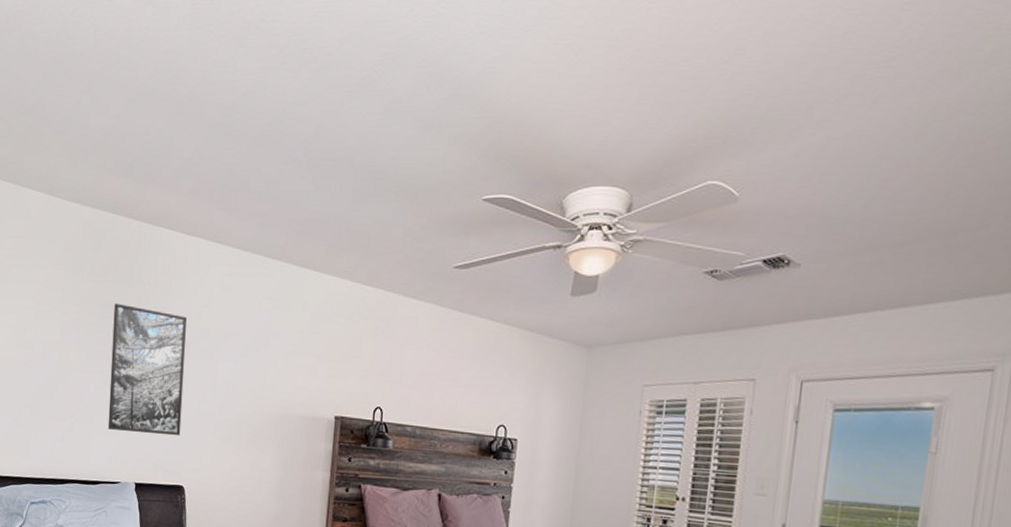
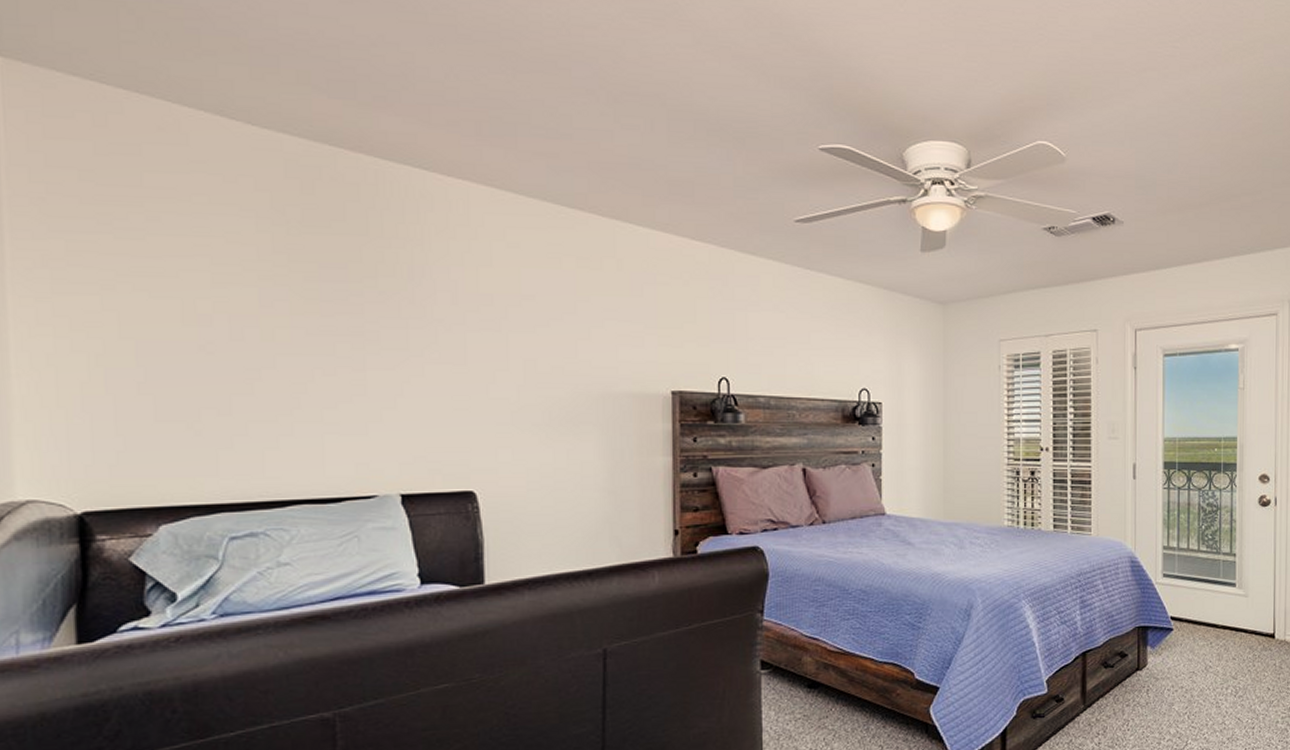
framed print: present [107,303,187,436] -> none [344,263,464,430]

